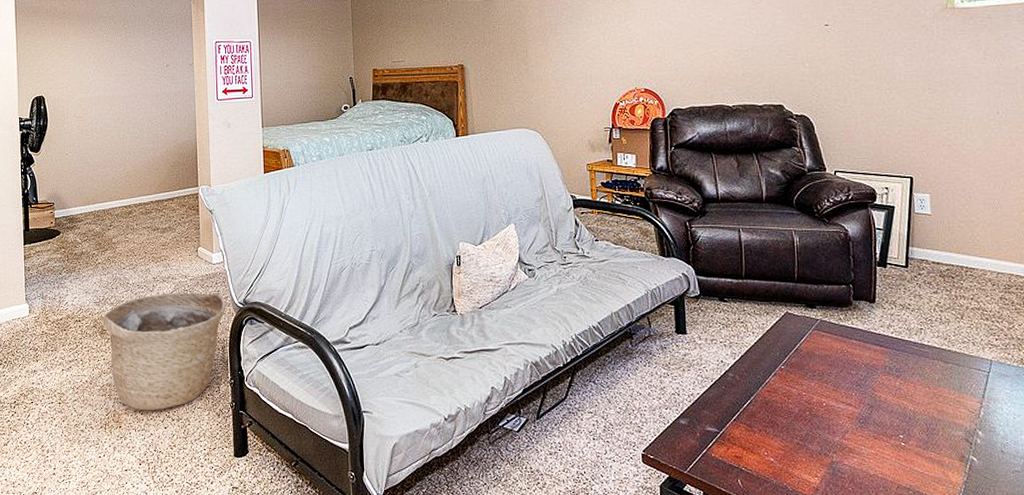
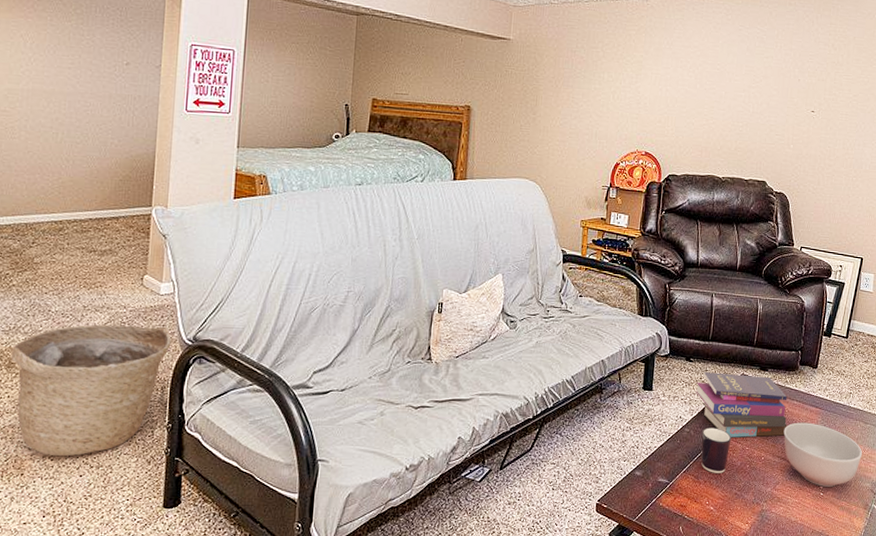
books: none [735,312,849,382] -> present [696,372,788,438]
mug: none [748,372,784,421] -> present [701,427,732,473]
bowl: none [845,363,948,436] -> present [783,422,863,487]

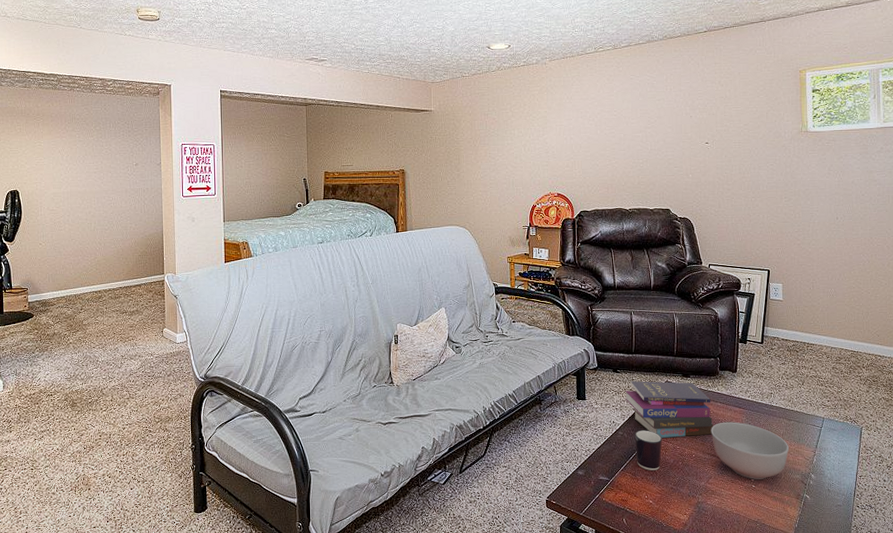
basket: present [10,324,172,456] -> none [73,368,189,474]

